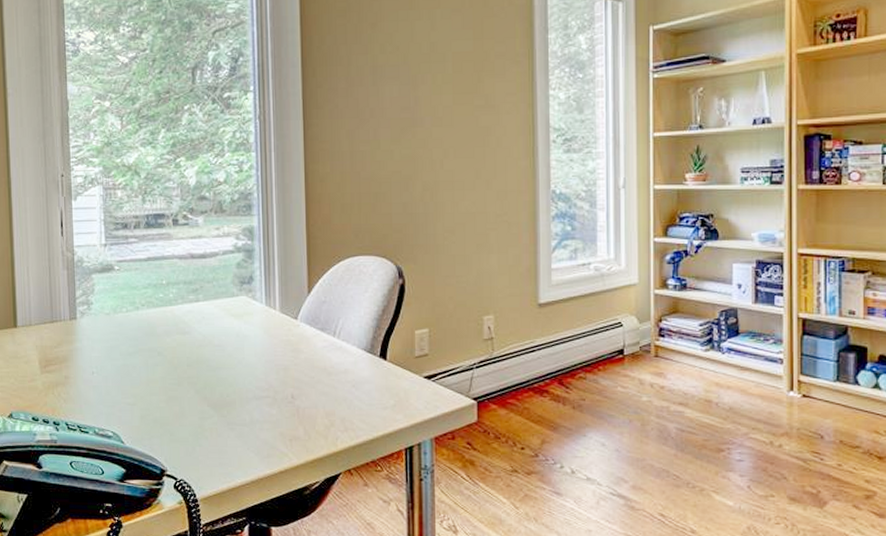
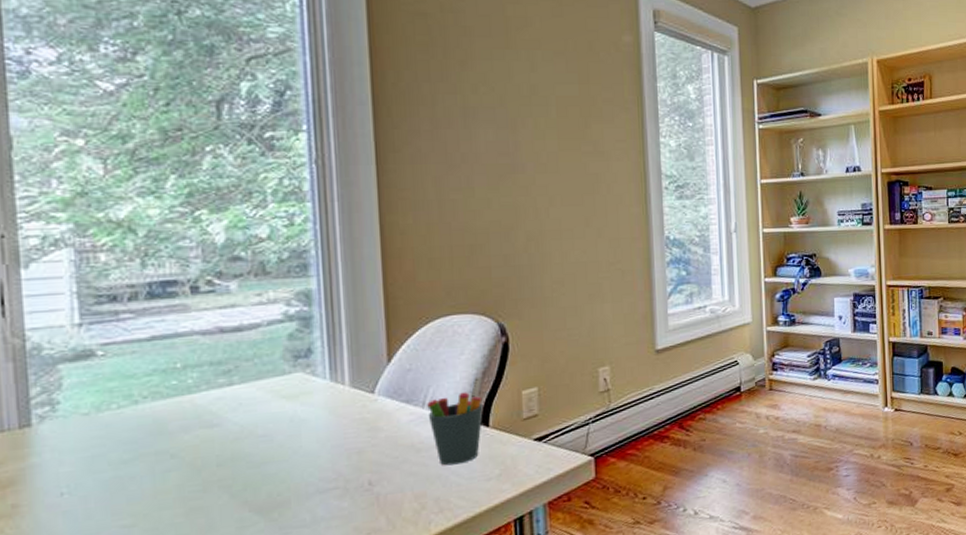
pen holder: none [337,313,382,391] -> present [427,376,483,466]

